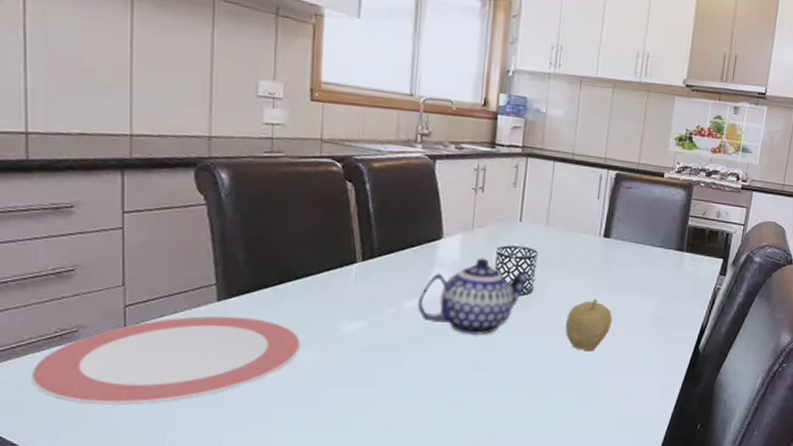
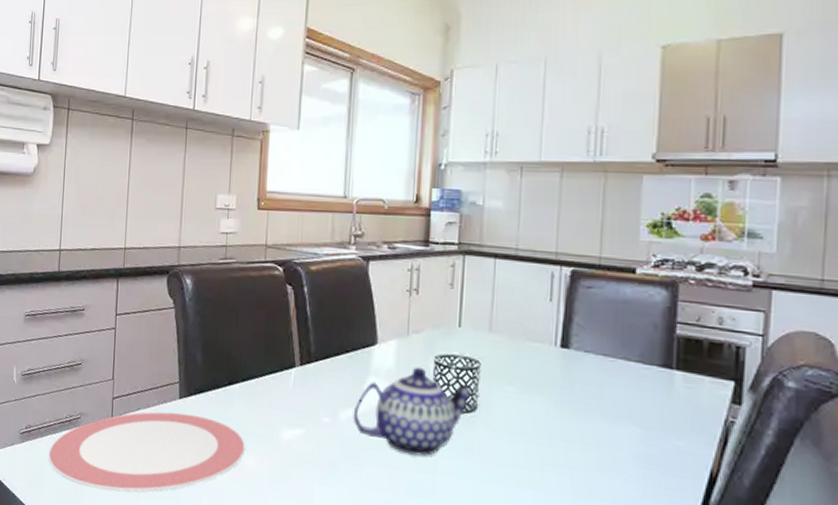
fruit: present [565,298,613,352] -> none [518,423,579,492]

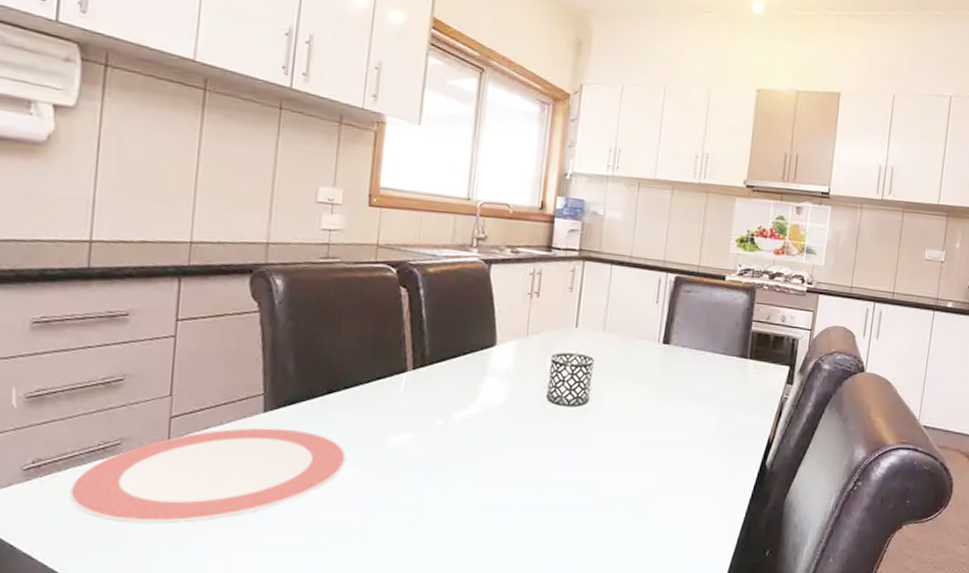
teapot: present [353,367,472,456] -> none [468,366,585,449]

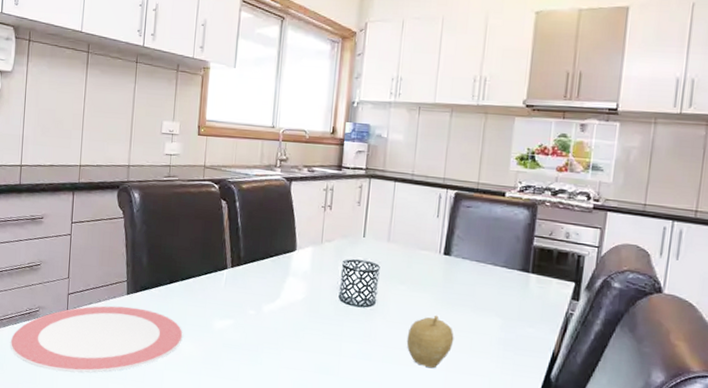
fruit: none [622,409,673,468] -> present [406,315,454,369]

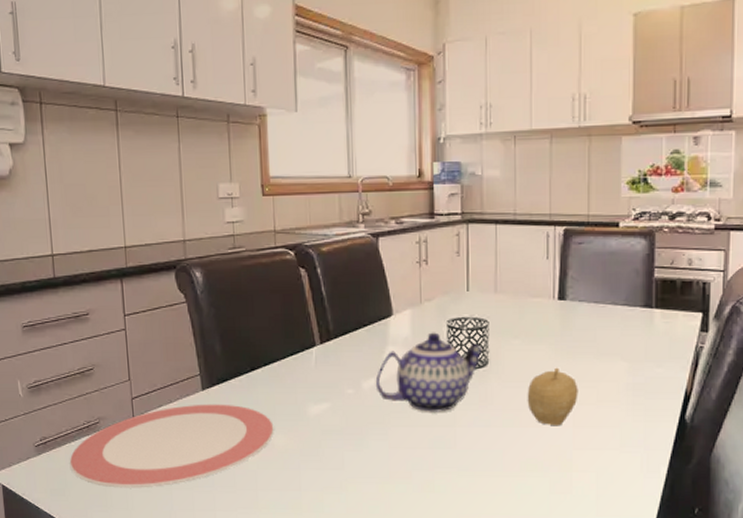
teapot: none [274,269,372,342] -> present [375,332,482,412]

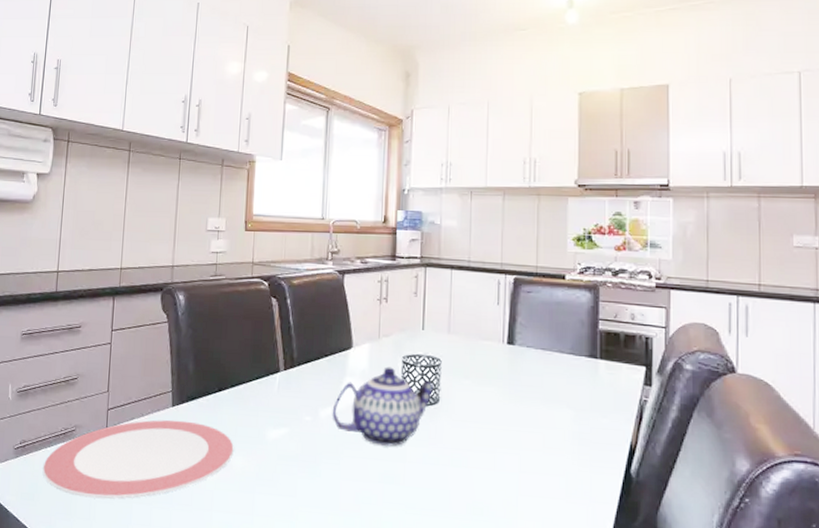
fruit: present [527,367,578,426] -> none [475,410,525,470]

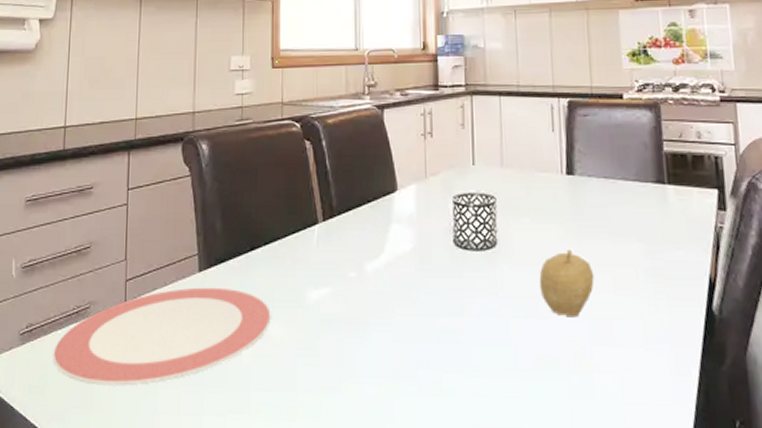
teapot: present [332,366,434,446] -> none [379,209,490,299]
fruit: none [475,410,525,470] -> present [539,249,594,318]

